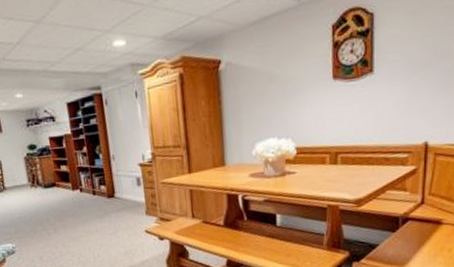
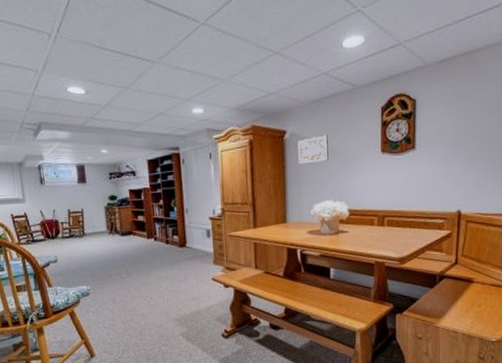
wall art: none [235,62,271,99] -> present [297,135,329,165]

